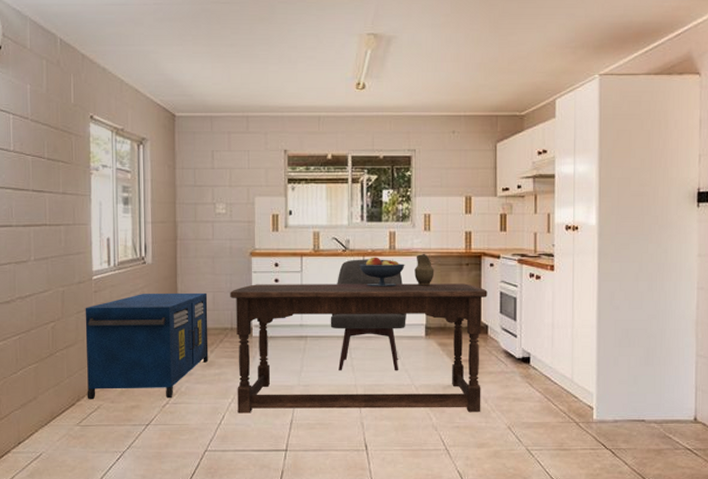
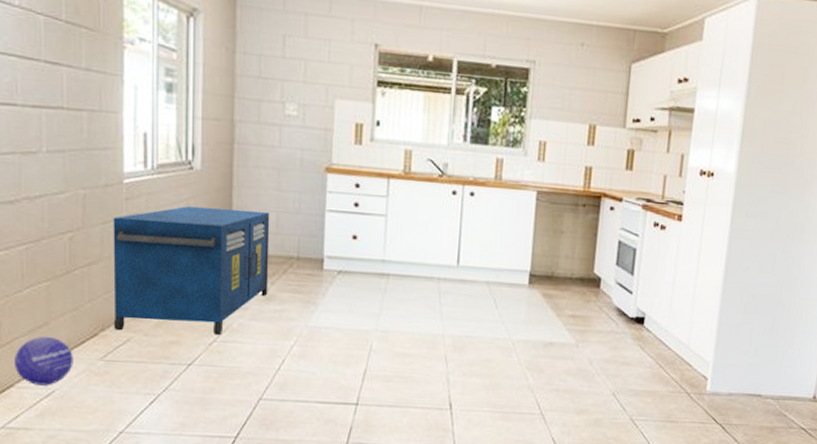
decorative ball: none [11,408,56,450] -> present [14,336,73,386]
dining table: present [230,283,488,413] -> none [298,206,604,375]
chair: present [330,259,406,371] -> none [418,187,509,323]
fruit bowl: present [359,257,405,287] -> none [457,186,512,224]
pitcher: present [415,254,435,286] -> none [522,188,546,227]

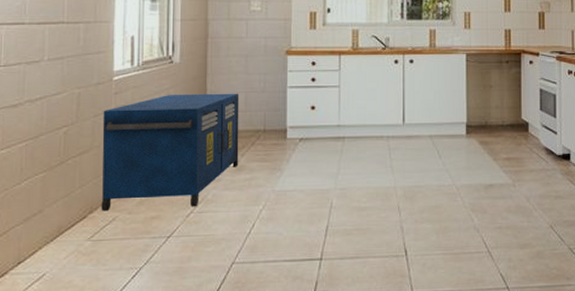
decorative ball: present [14,336,73,386] -> none [10,223,64,270]

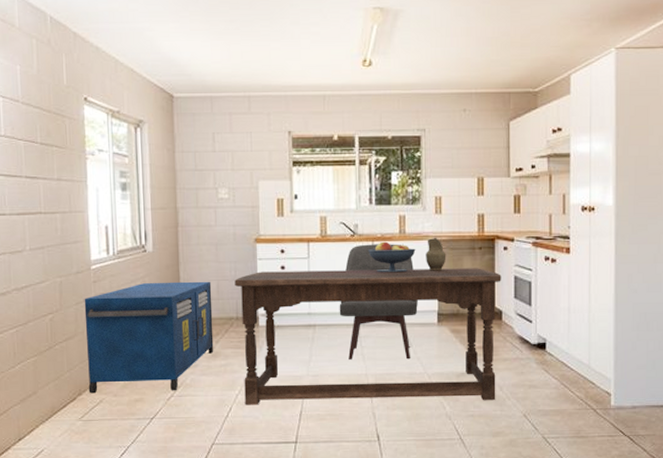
dining table: none [263,81,528,221] -> present [235,268,501,405]
chair: none [369,57,447,172] -> present [339,244,418,360]
fruit bowl: none [399,55,446,86] -> present [368,241,416,273]
pitcher: none [455,52,475,84] -> present [426,238,446,271]

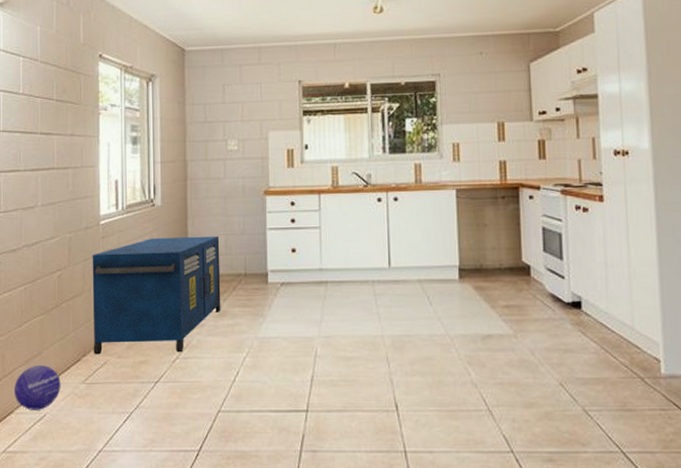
decorative ball: none [10,403,58,446] -> present [14,364,61,410]
dining table: present [235,268,501,405] -> none [243,219,528,369]
chair: present [339,244,418,360] -> none [352,194,437,320]
fruit bowl: present [368,241,416,273] -> none [382,192,433,225]
pitcher: present [426,238,446,271] -> none [444,187,467,223]

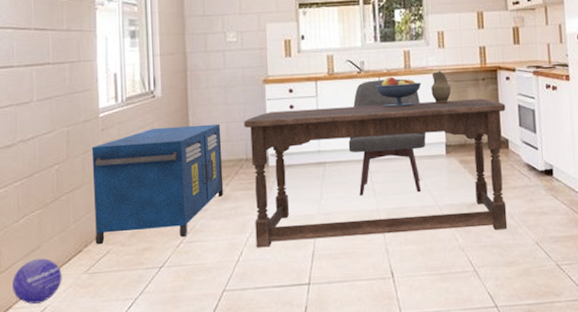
dining table: none [243,219,528,369] -> present [244,98,508,248]
chair: none [352,194,437,320] -> present [348,78,426,196]
fruit bowl: none [382,192,433,225] -> present [375,77,421,108]
pitcher: none [444,187,467,223] -> present [431,71,452,104]

